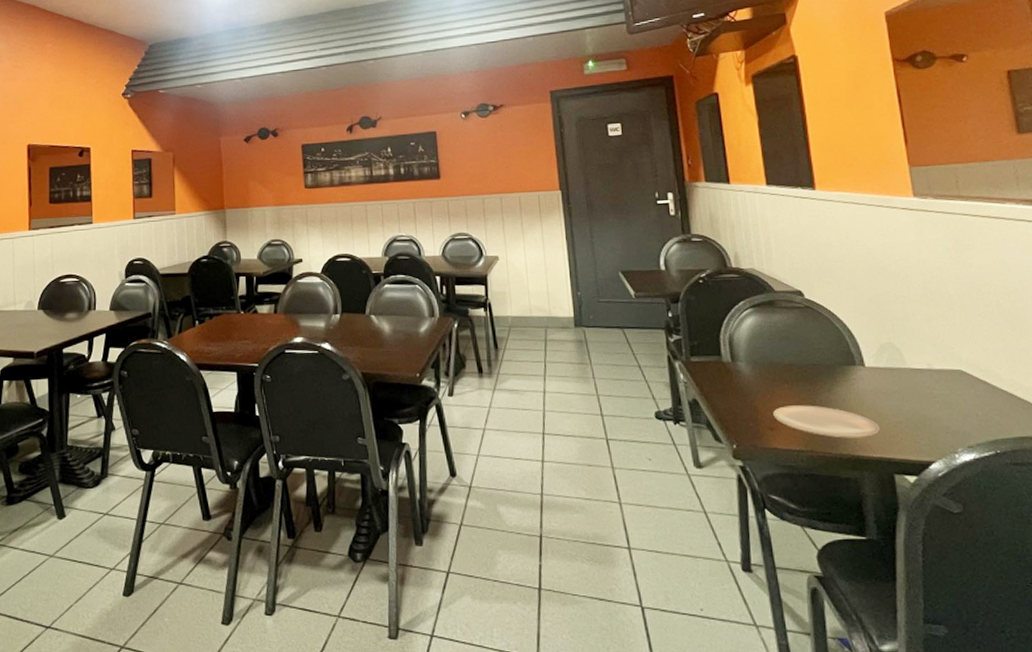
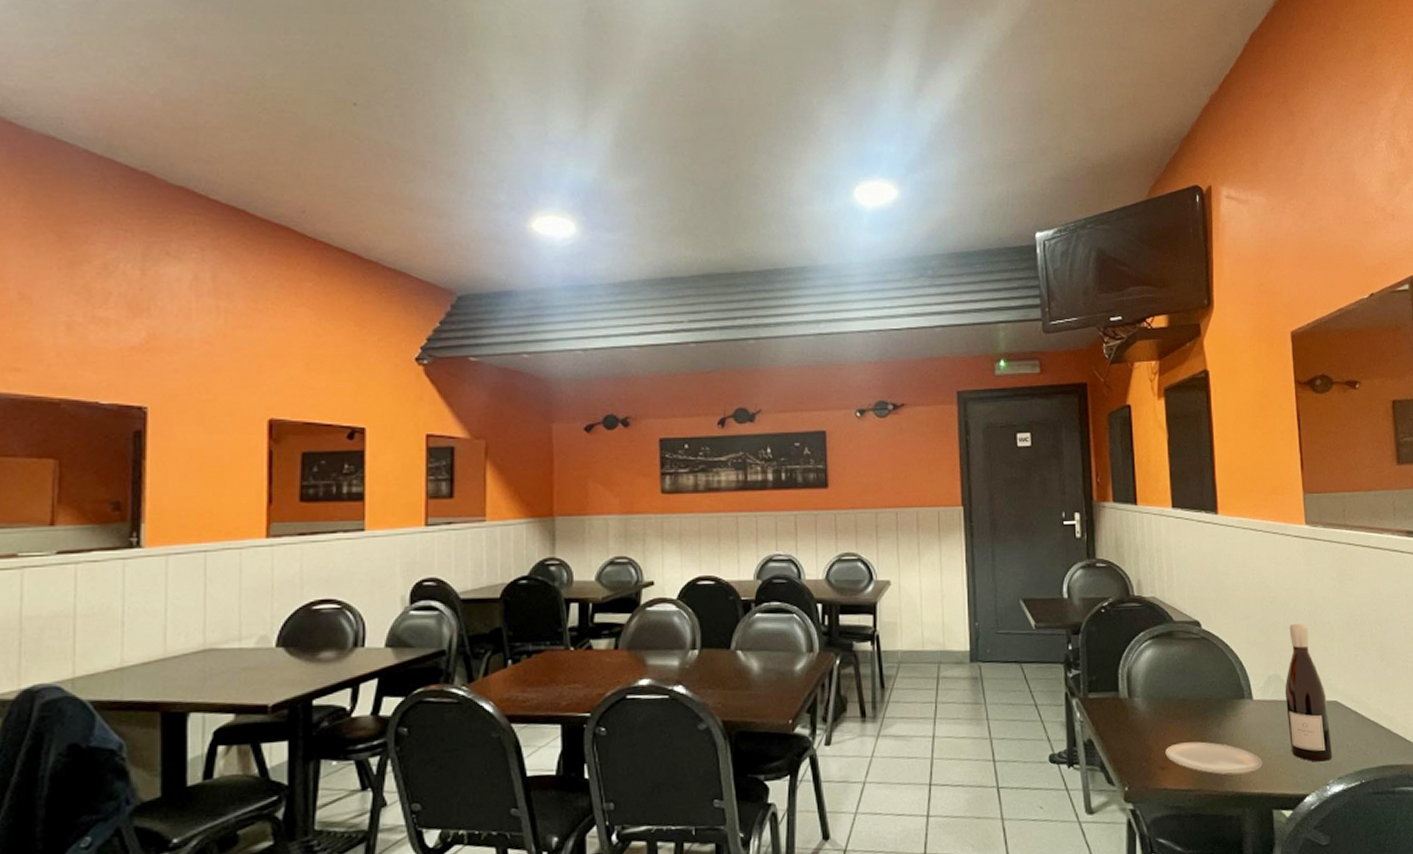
bottle: none [900,293,961,430] -> present [1285,624,1333,762]

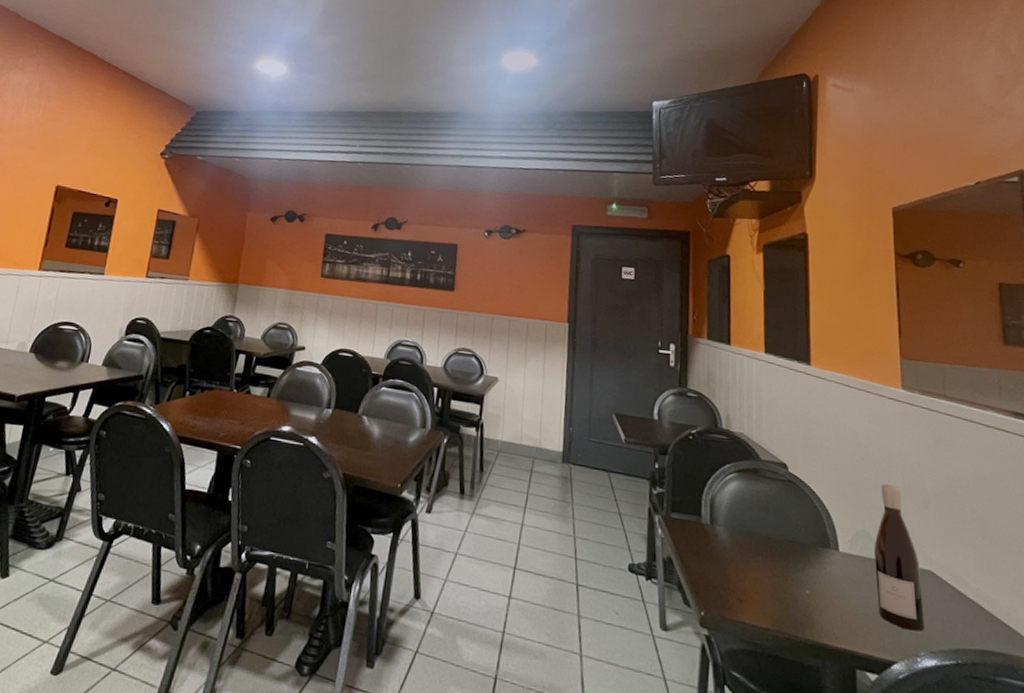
plate: present [1165,741,1262,775] -> none [744,579,846,626]

